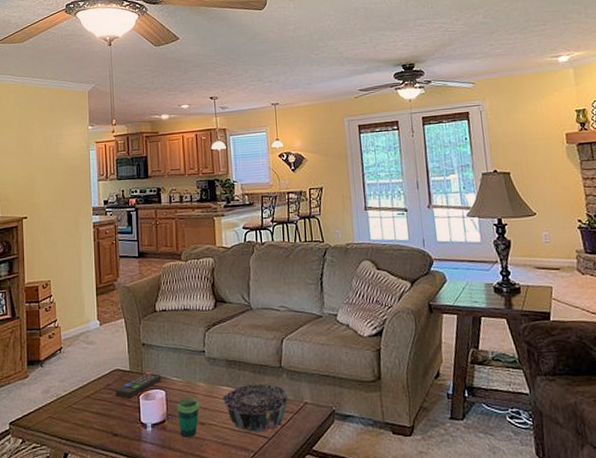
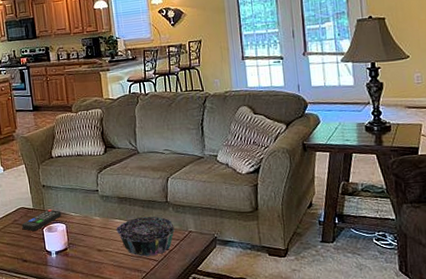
cup: present [176,397,199,437] -> none [76,229,96,262]

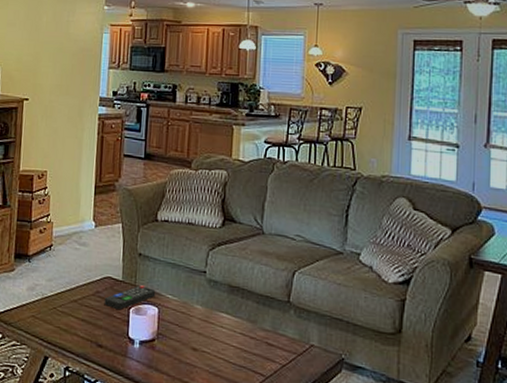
decorative bowl: present [115,216,175,257] -> none [219,315,293,369]

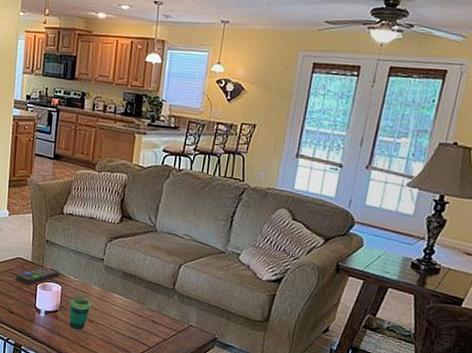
cup: none [168,318,194,362] -> present [69,295,91,330]

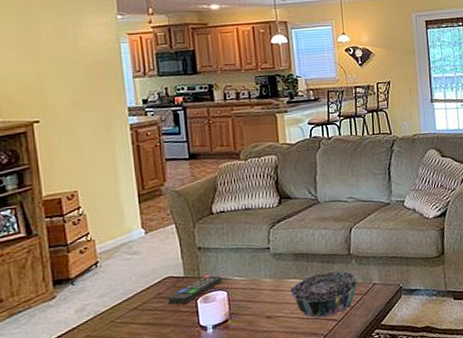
cup: present [69,295,91,330] -> none [240,293,265,333]
decorative bowl: none [112,297,175,341] -> present [289,271,357,318]

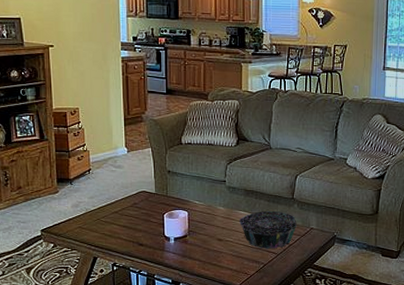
remote control: present [168,275,222,305] -> none [141,196,185,216]

